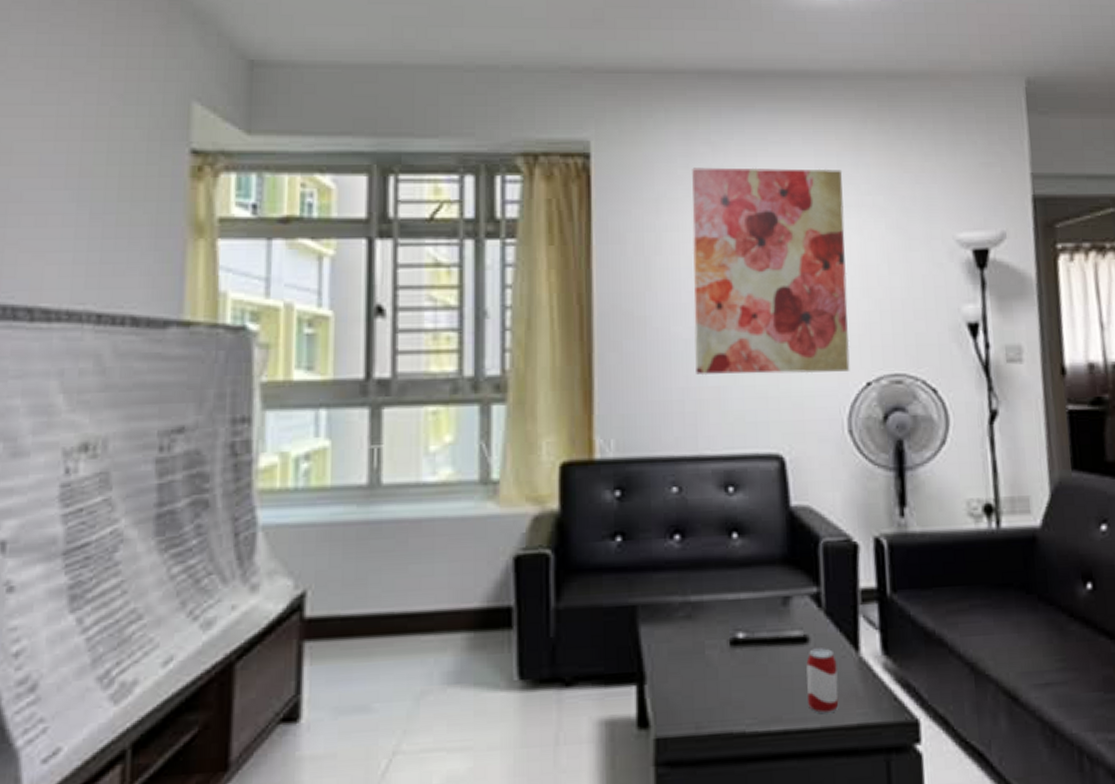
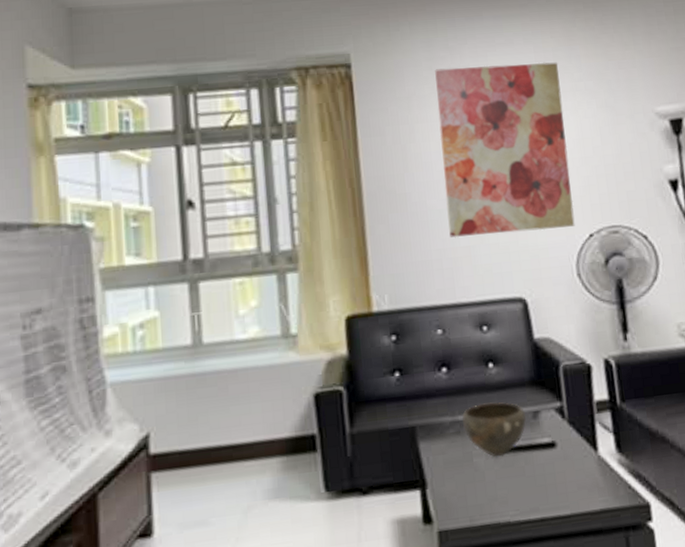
bowl: none [695,582,773,650] -> present [462,402,526,456]
beverage can: present [806,648,839,714] -> none [555,450,584,503]

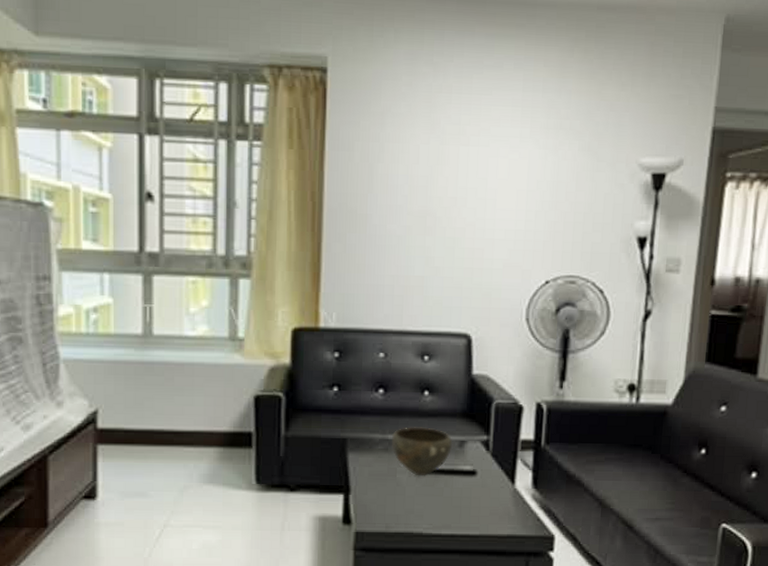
wall art: present [435,62,575,238] -> none [405,86,547,271]

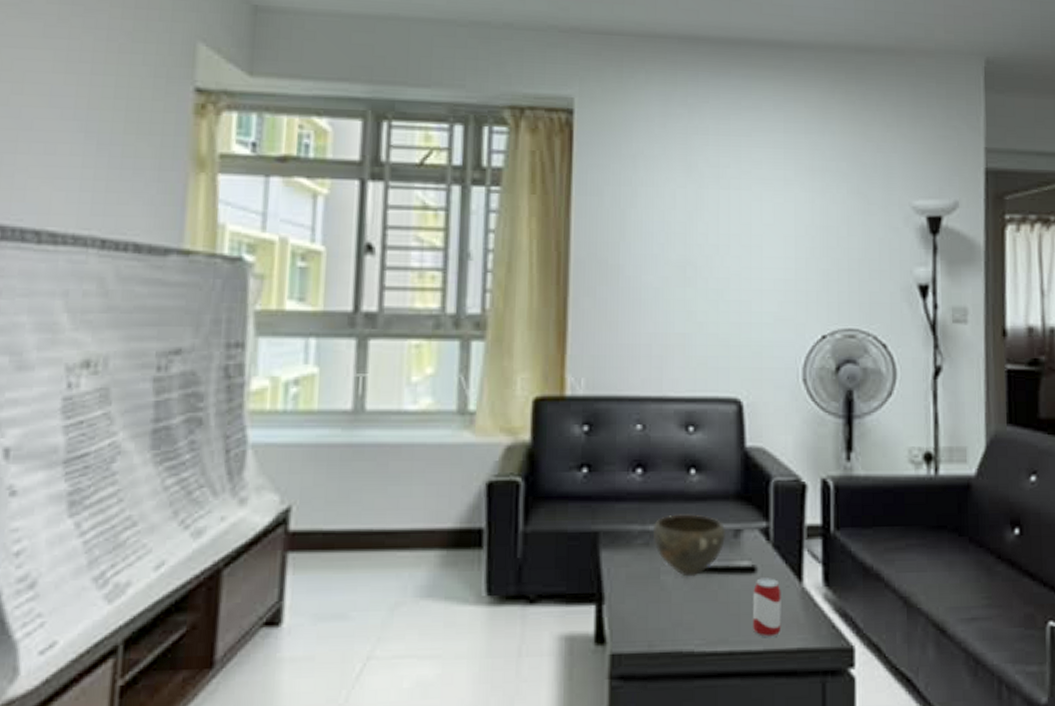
beverage can: none [472,480,497,526] -> present [753,578,781,638]

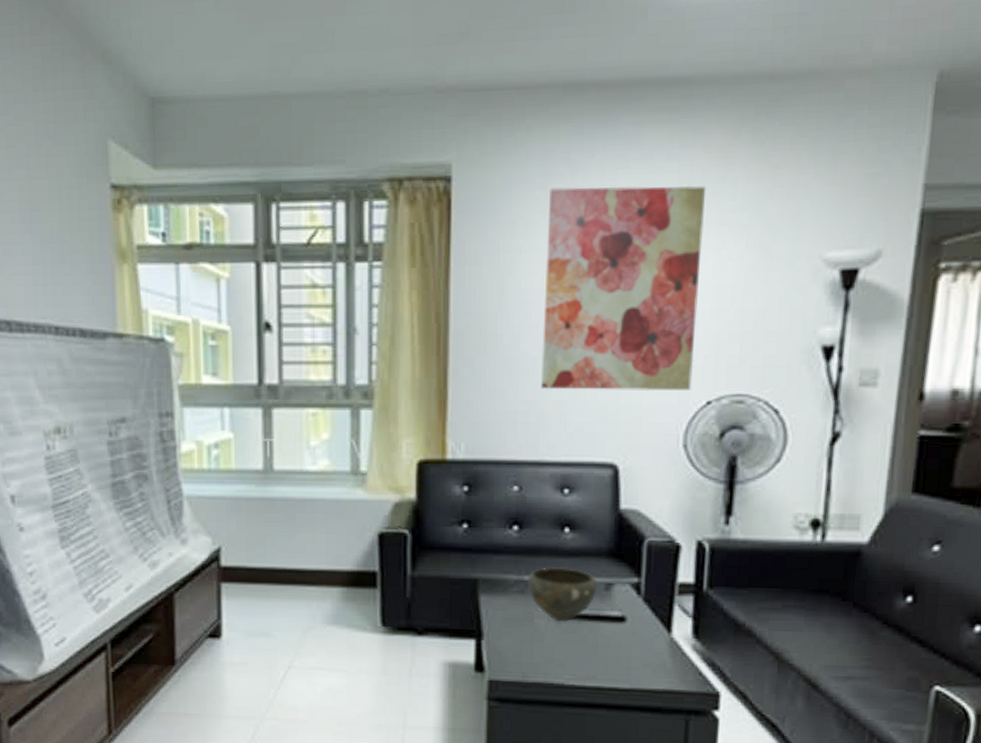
wall art: none [664,127,810,325] -> present [541,185,707,392]
beverage can: present [753,578,781,638] -> none [621,627,650,679]

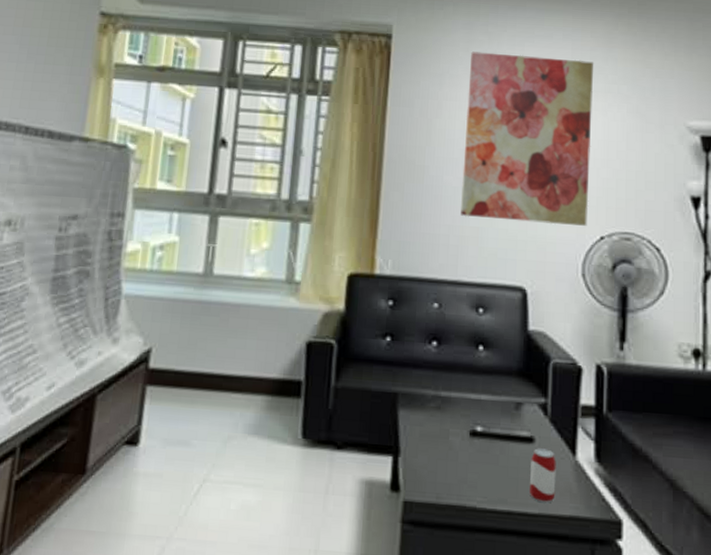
bowl: present [528,567,597,622] -> none [445,384,508,441]
beverage can: none [621,627,650,679] -> present [530,448,556,504]

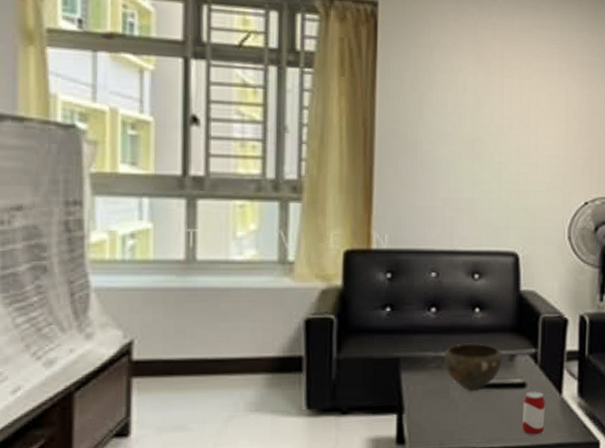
bowl: none [445,384,508,441] -> present [445,343,502,391]
wall art: present [461,51,594,226] -> none [455,22,581,193]

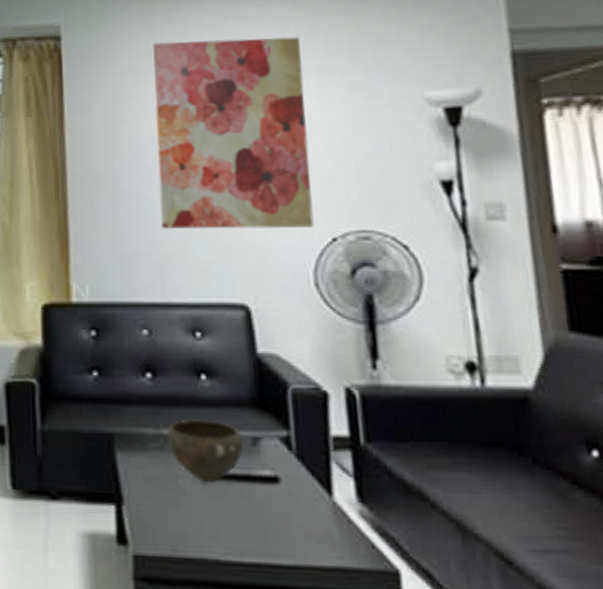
wall art: none [455,22,581,193] -> present [153,36,314,230]
beverage can: present [522,391,545,436] -> none [278,489,313,553]

